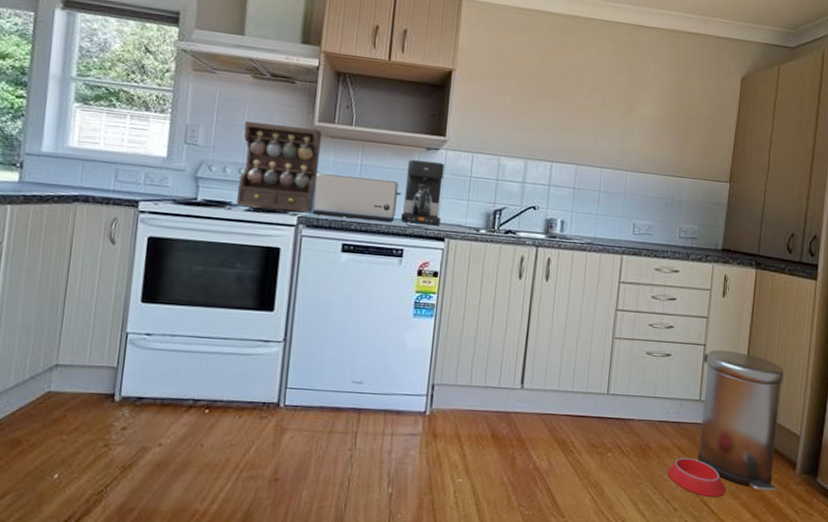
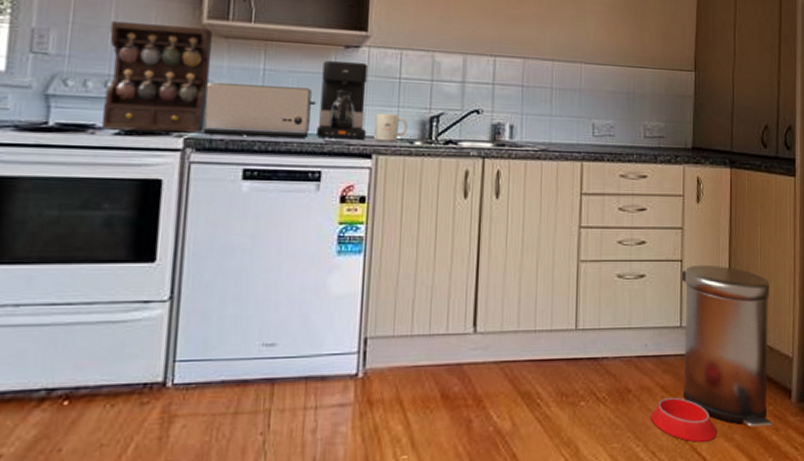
mug: none [447,204,475,229] -> present [374,112,407,141]

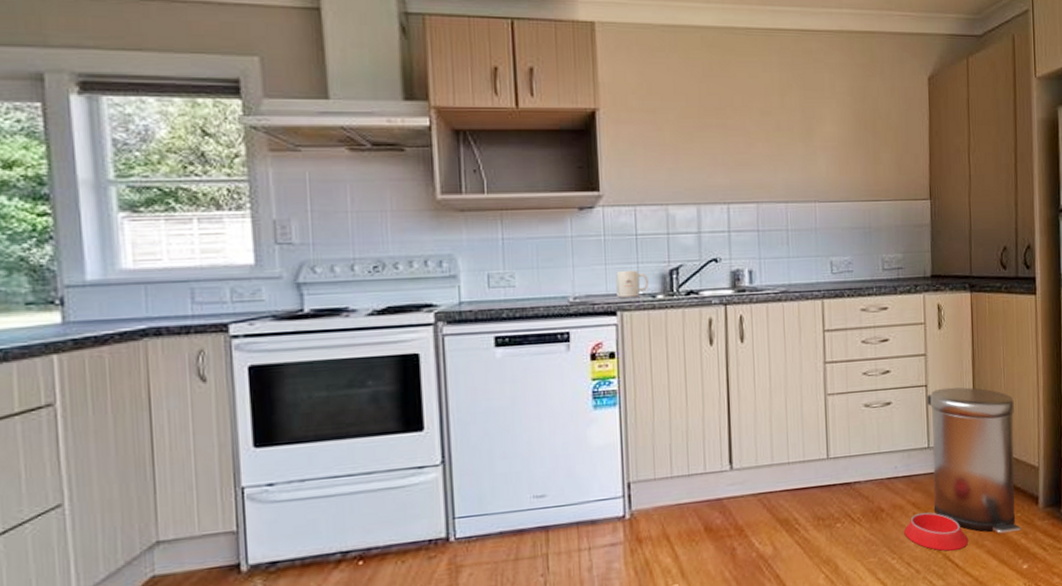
spice rack: present [102,21,213,133] -> none [348,204,454,311]
toaster: present [202,82,316,139] -> none [448,253,557,306]
coffee maker: present [317,61,368,140] -> none [559,223,609,301]

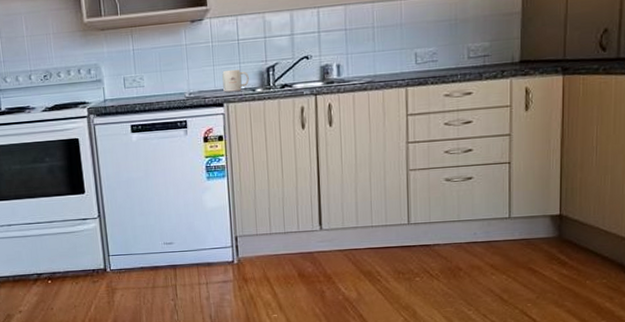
pet bowl: present [904,512,968,551] -> none [481,273,547,308]
pedal bin: present [926,387,1022,534] -> none [510,164,607,297]

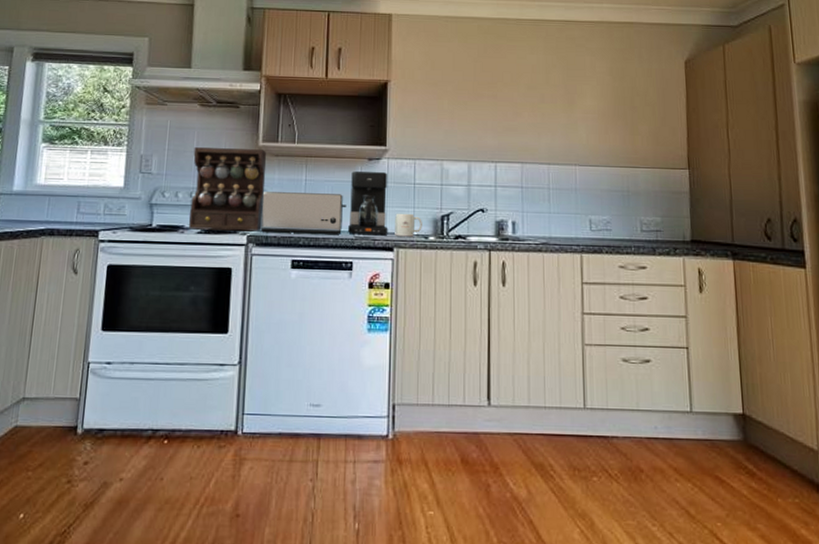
spice rack: none [24,26,101,109] -> present [189,147,267,232]
toaster: none [95,59,175,103] -> present [260,192,347,236]
coffee maker: none [176,32,217,96] -> present [348,171,388,236]

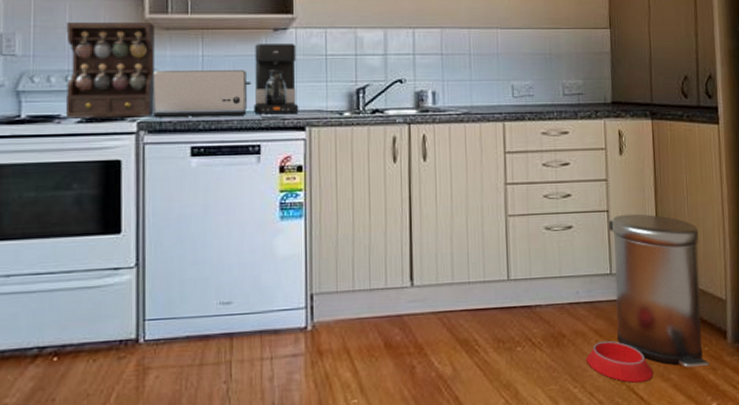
mug: present [395,213,422,237] -> none [306,88,336,114]
pet bowl: none [665,480,738,528] -> present [586,340,653,383]
pedal bin: none [688,352,802,520] -> present [608,213,710,368]

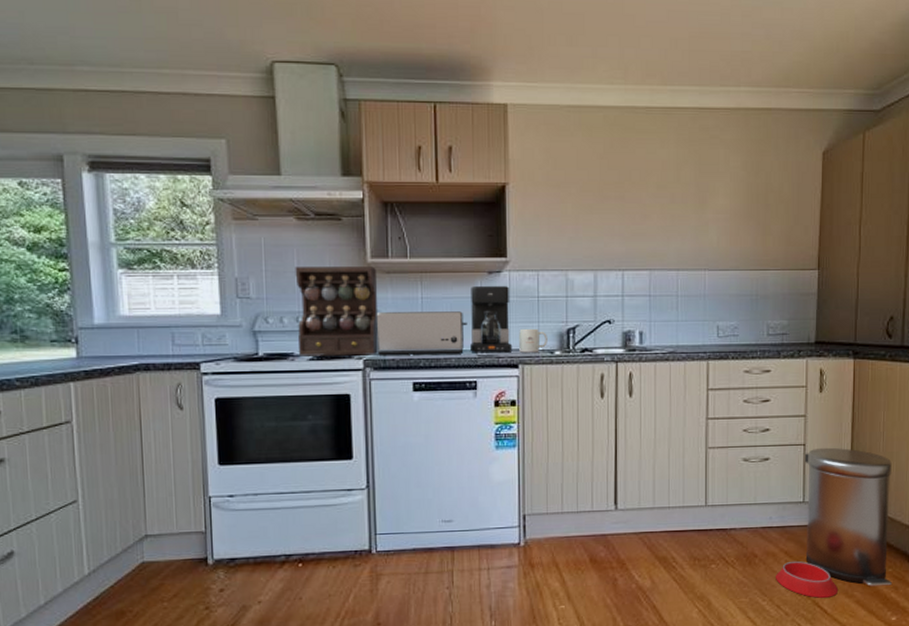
mug: none [306,88,336,114] -> present [519,328,547,353]

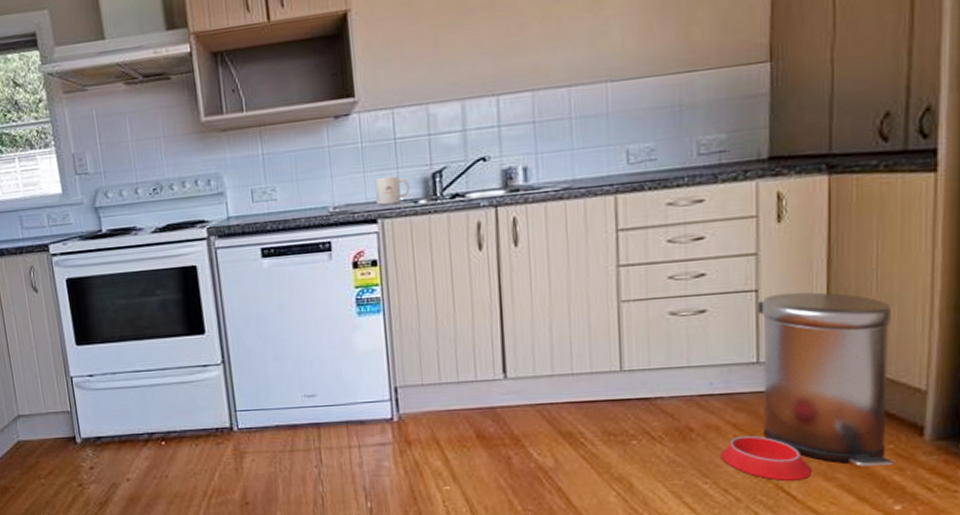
spice rack: present [295,266,380,357] -> none [128,126,223,230]
toaster: present [376,311,467,355] -> none [215,165,315,222]
coffee maker: present [470,286,513,353] -> none [316,130,369,211]

